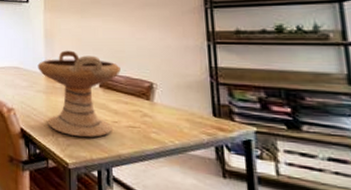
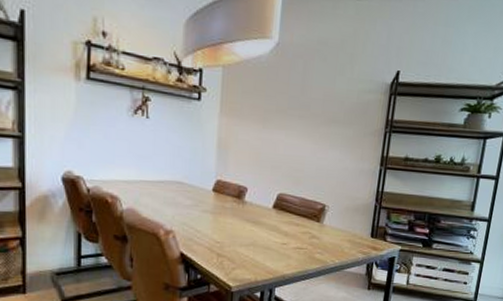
decorative bowl: present [37,50,121,138] -> none [206,165,297,260]

